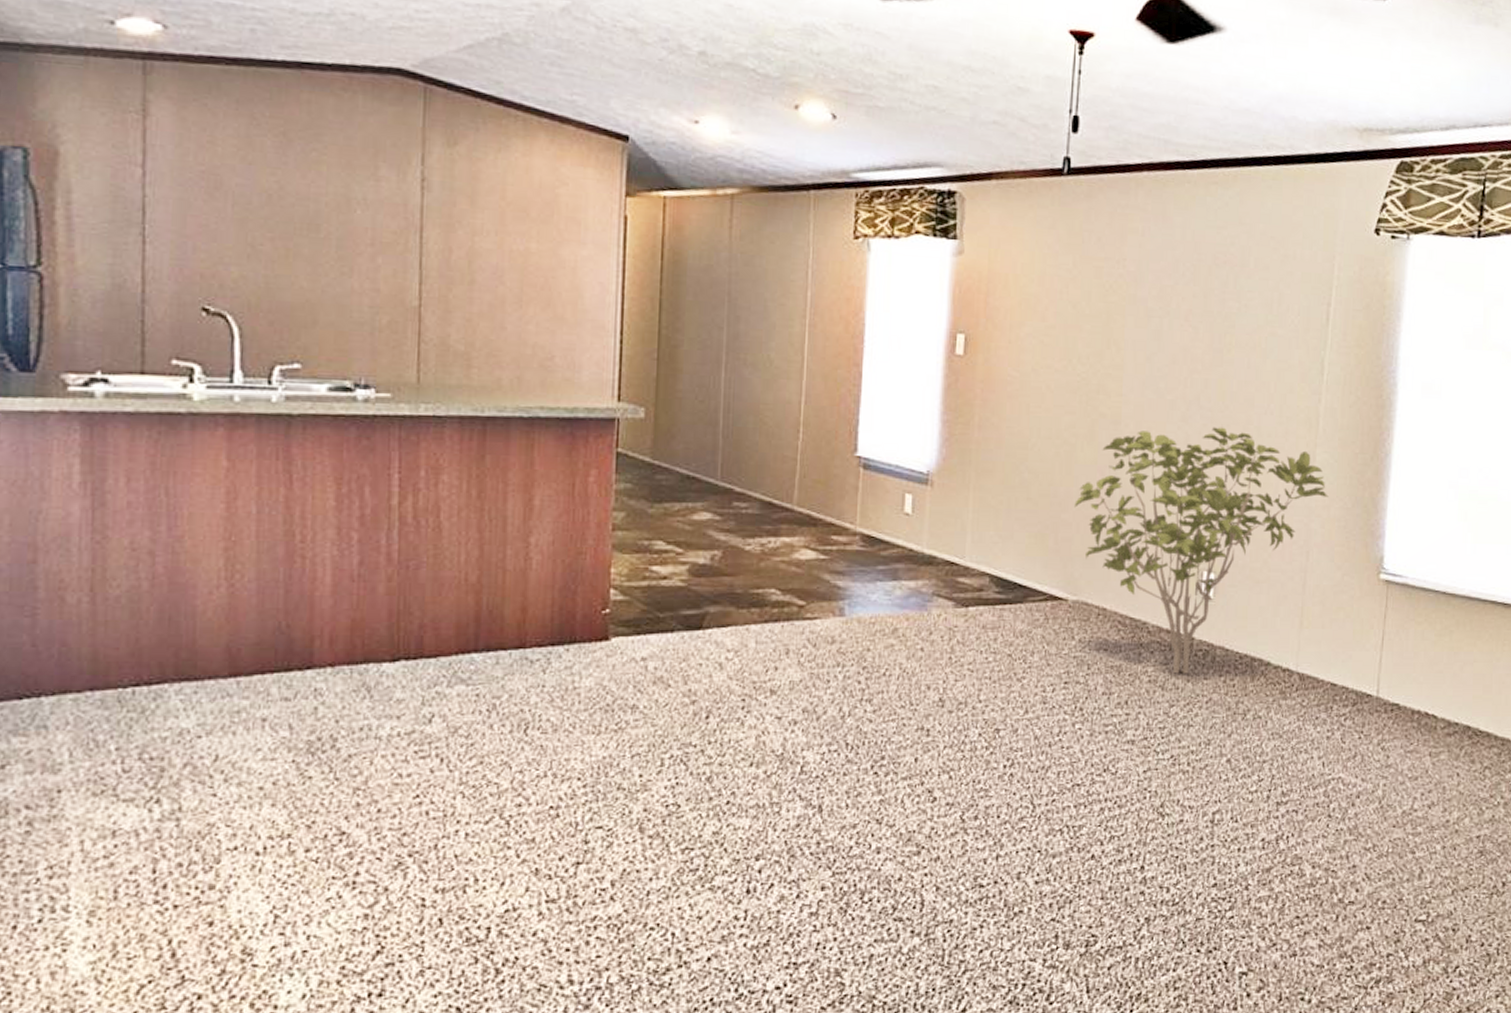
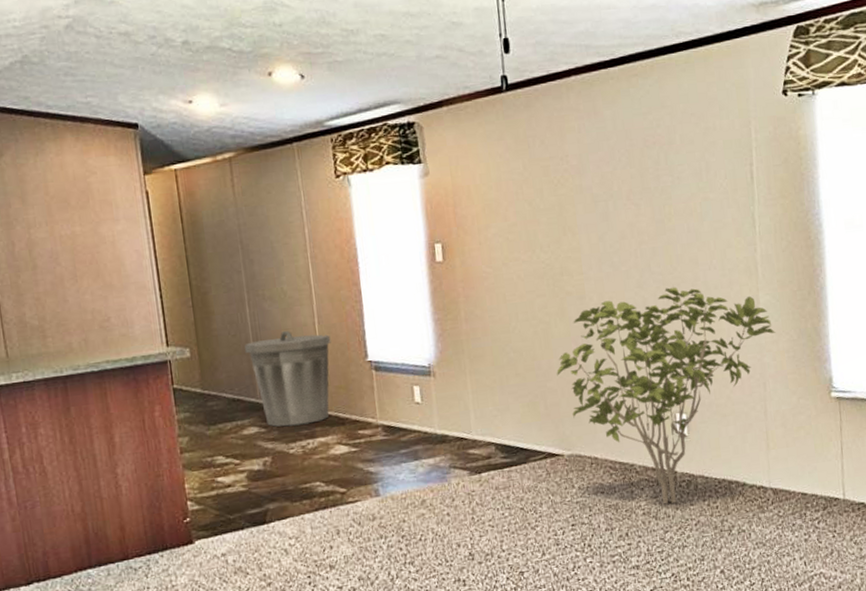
trash can: none [711,405,817,519] -> present [244,330,331,427]

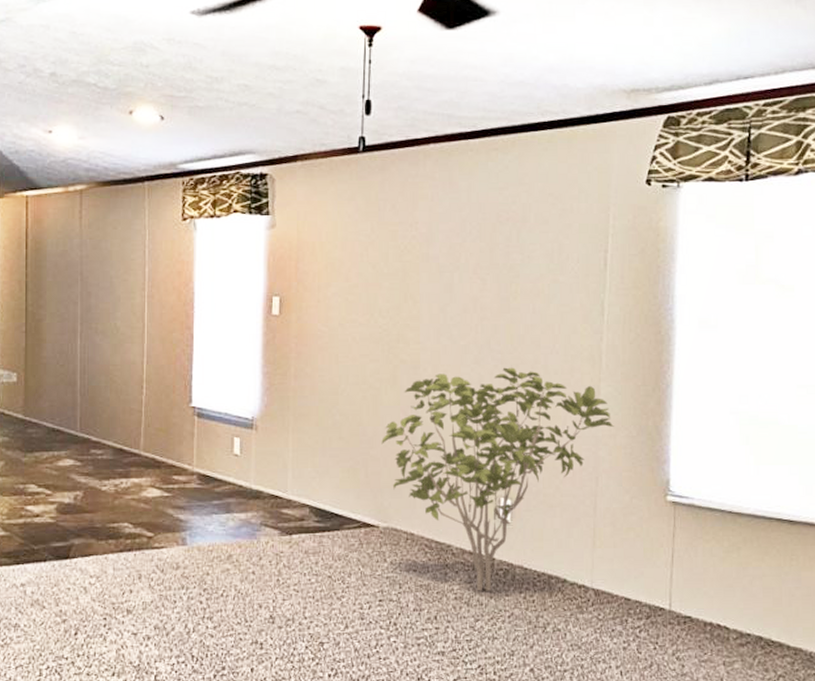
trash can: present [244,330,331,427] -> none [70,366,157,463]

